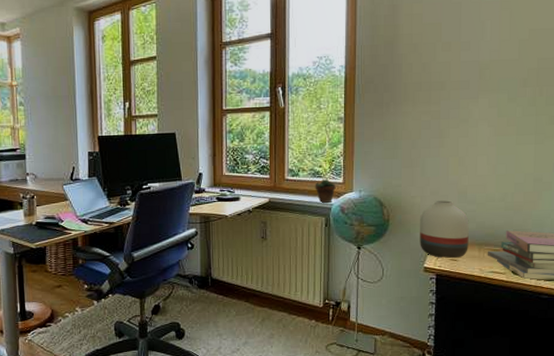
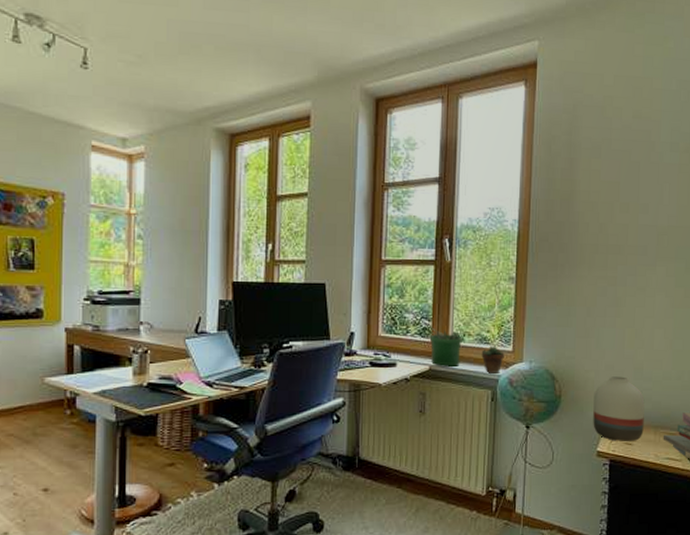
planter: none [268,166,299,200] -> present [429,328,465,368]

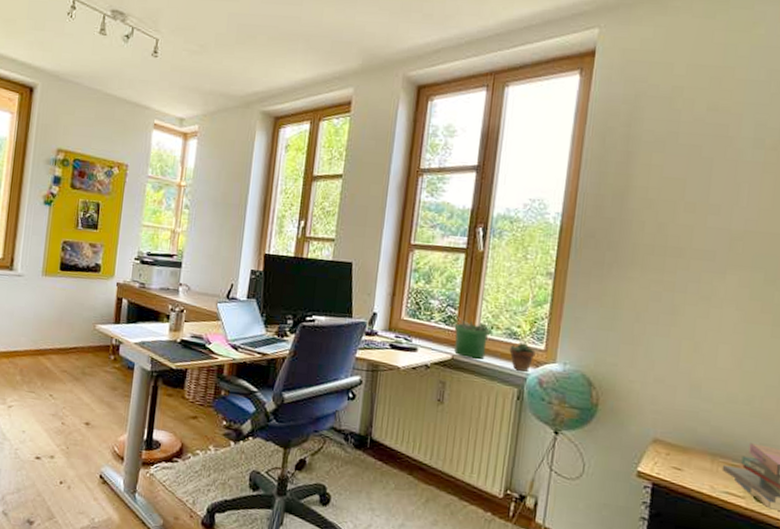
vase: present [593,376,645,442] -> none [634,390,702,468]

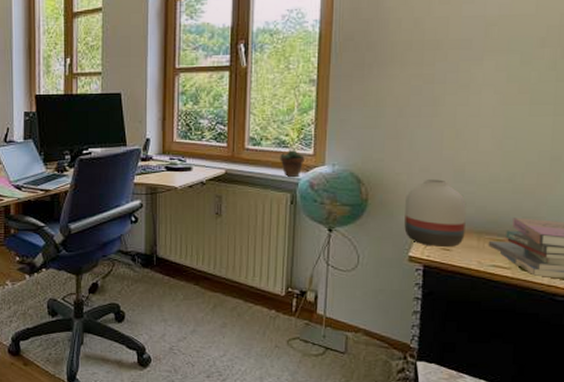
planter: present [454,317,492,360] -> none [225,133,262,172]
vase: none [634,390,702,468] -> present [404,179,467,248]

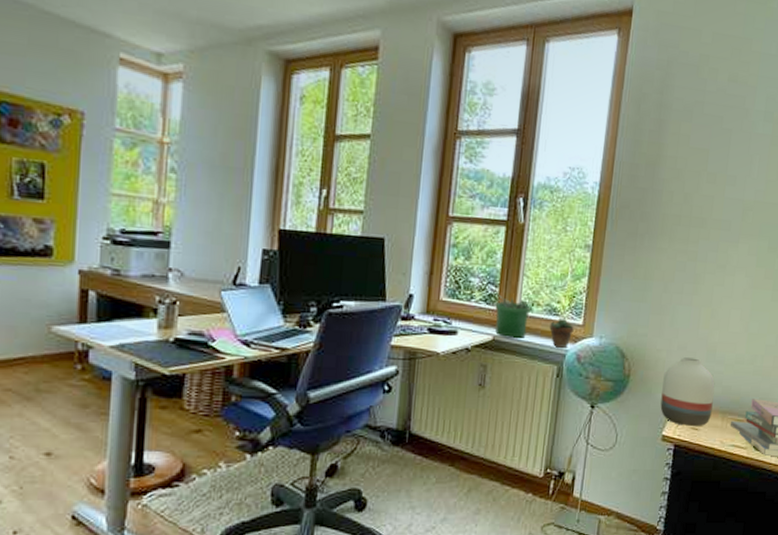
planter: none [225,133,262,172] -> present [495,295,533,339]

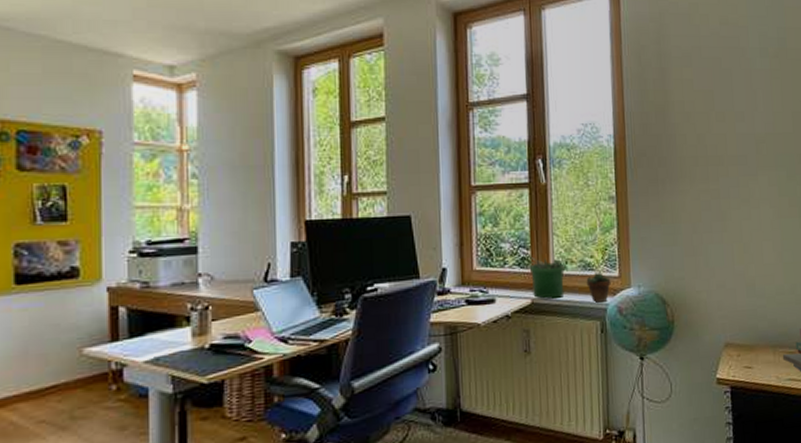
vase: present [660,357,715,427] -> none [708,295,762,366]

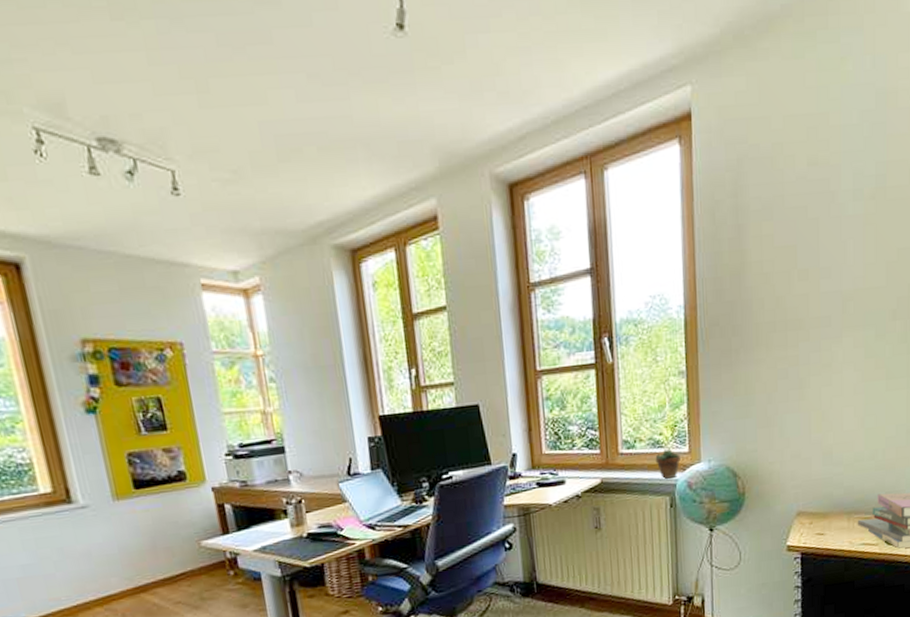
planter: present [529,257,567,301] -> none [597,438,636,480]

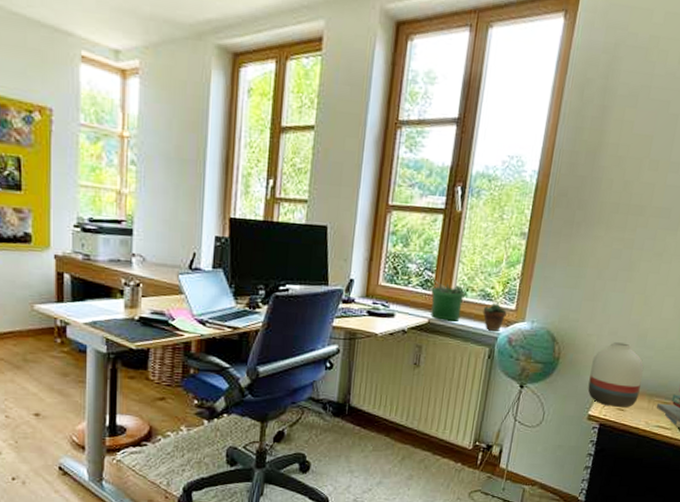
planter: none [597,438,636,480] -> present [431,281,468,323]
vase: none [780,464,836,533] -> present [588,342,644,409]

